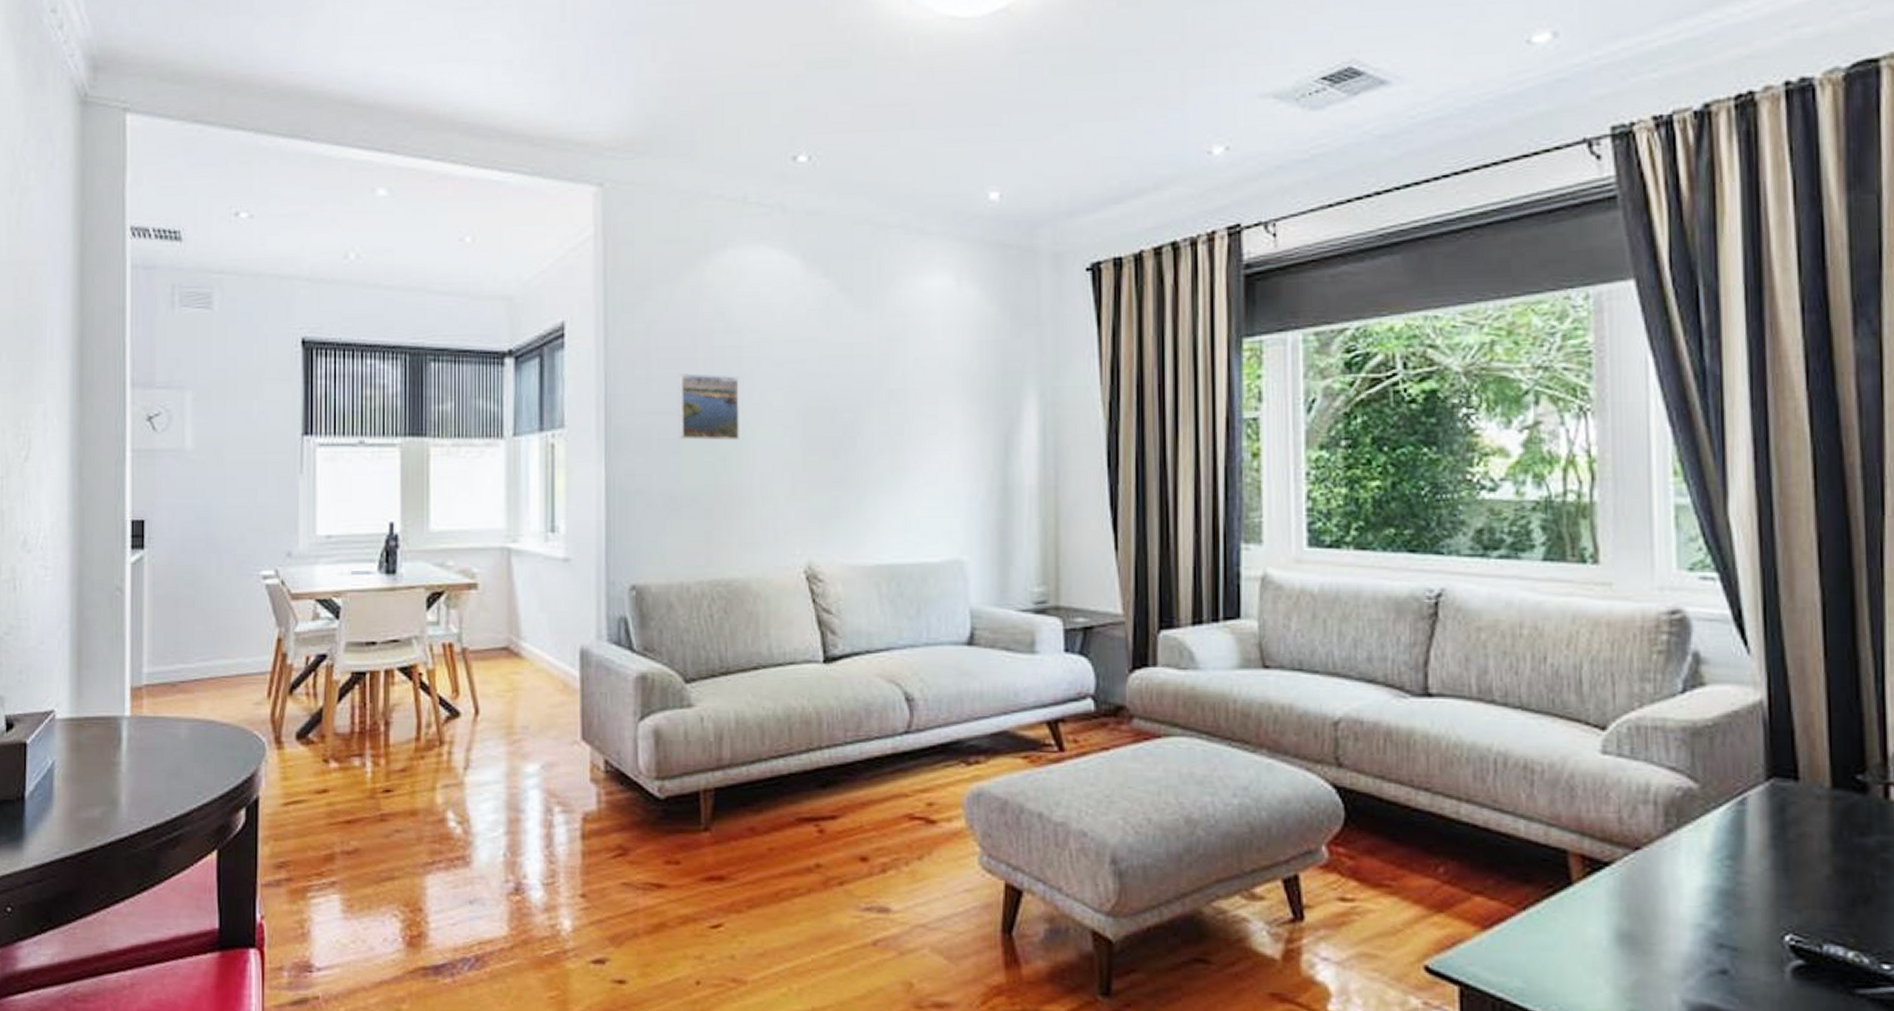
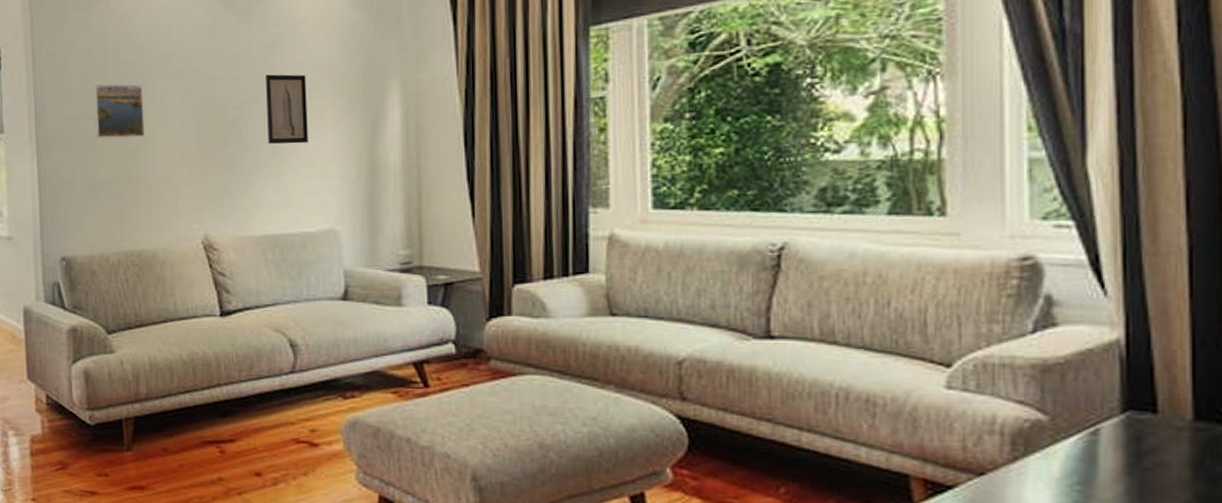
wall art: none [884,372,932,456] -> present [265,74,308,144]

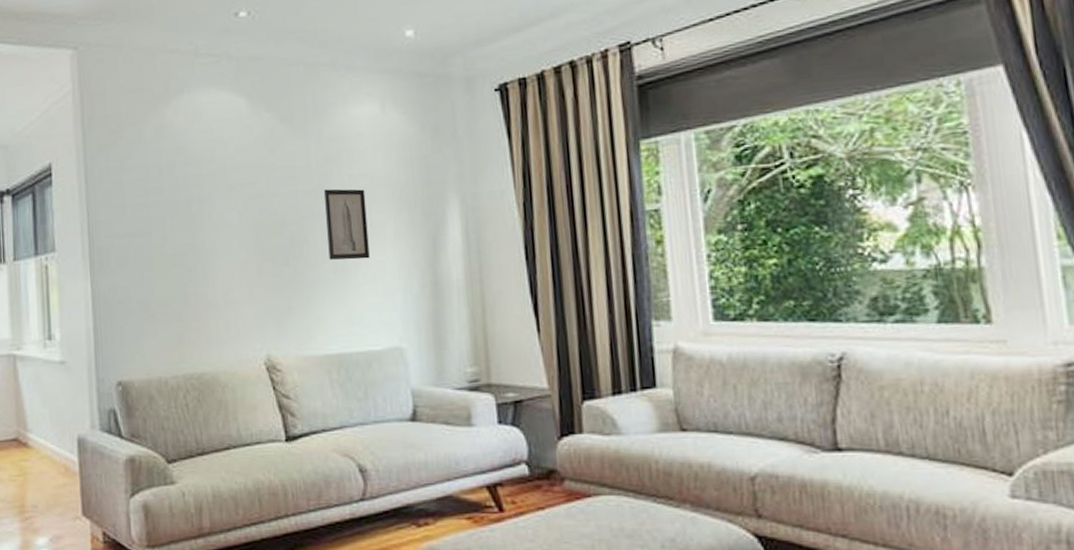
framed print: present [93,84,145,139] -> none [148,200,202,256]

